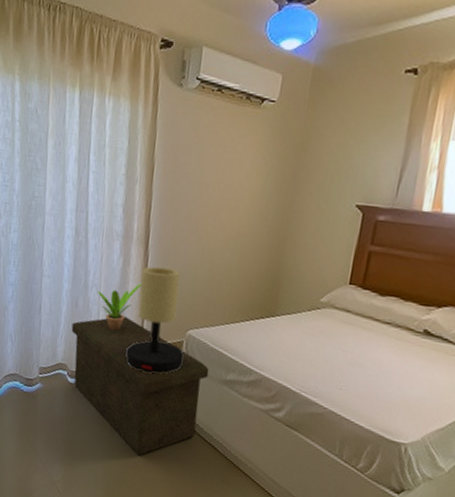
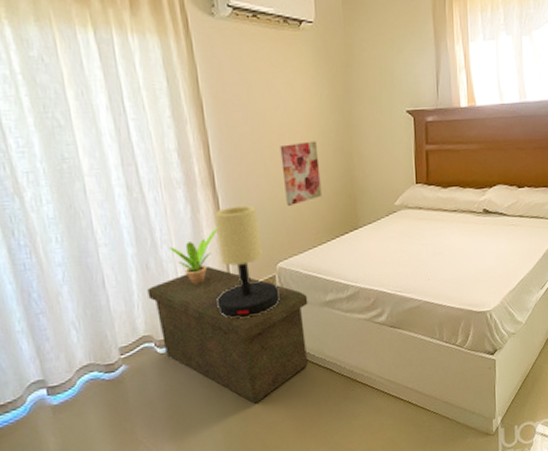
wall art: none [209,218,252,279] -> present [280,141,322,206]

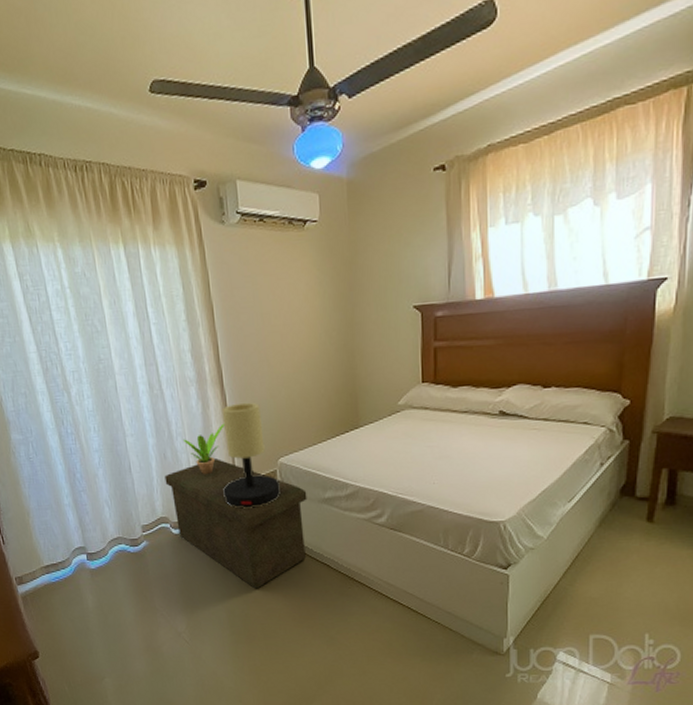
wall art: present [280,141,322,206] -> none [283,339,323,404]

